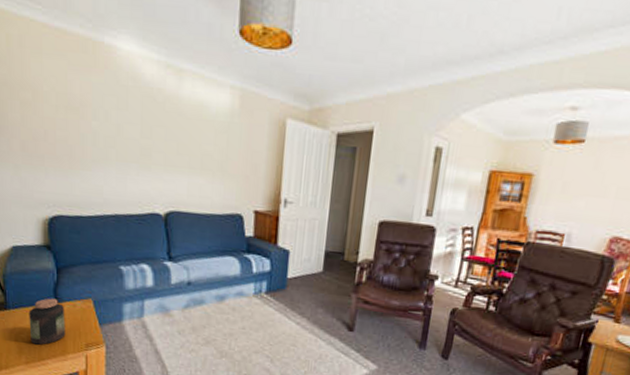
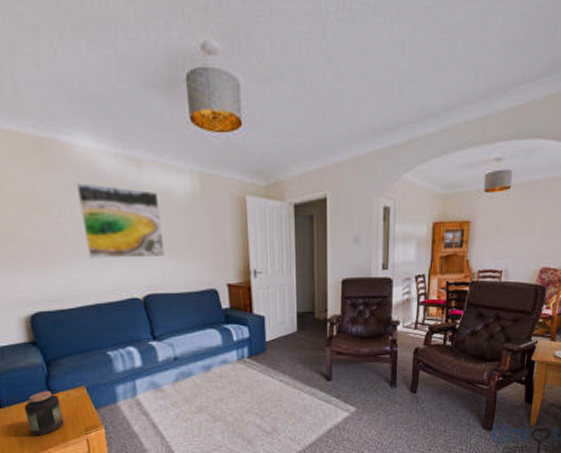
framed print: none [113,87,195,173] -> present [77,183,166,259]

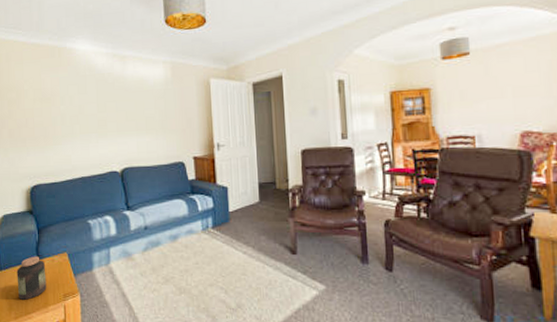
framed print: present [77,183,166,259] -> none [75,77,141,138]

